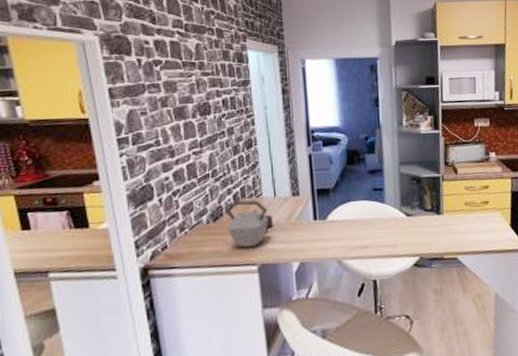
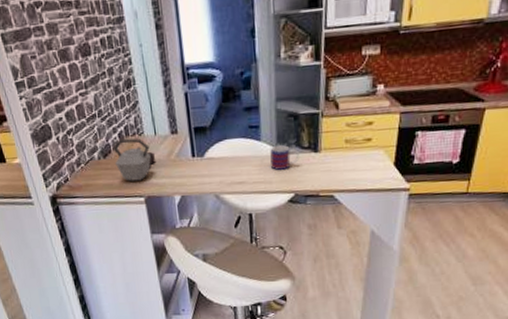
mug: none [394,208,423,233] -> present [269,145,299,170]

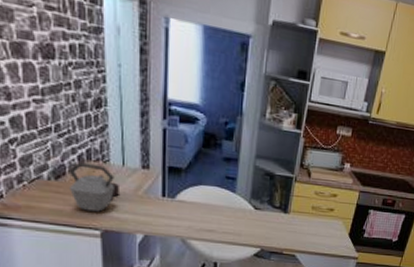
mug: present [269,145,299,170] -> none [241,200,270,224]

